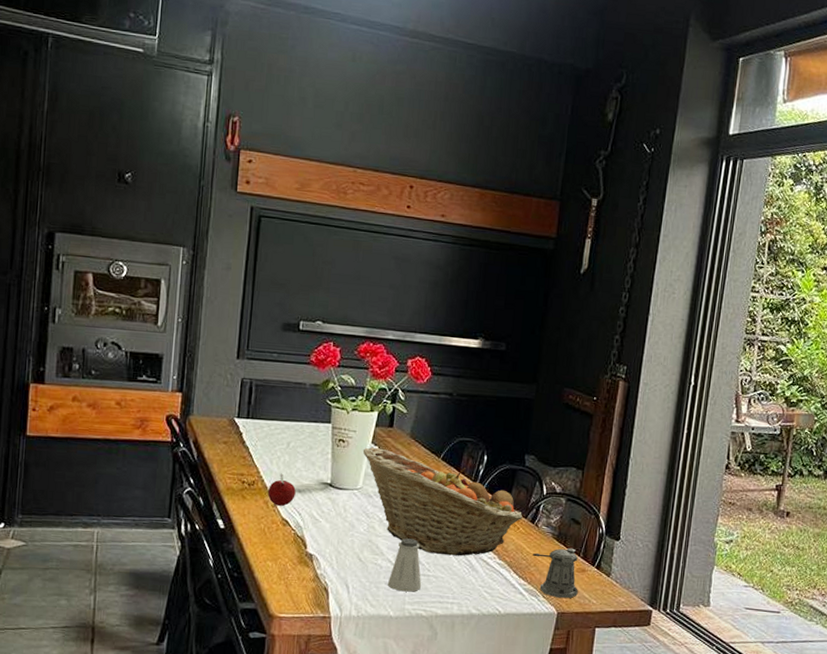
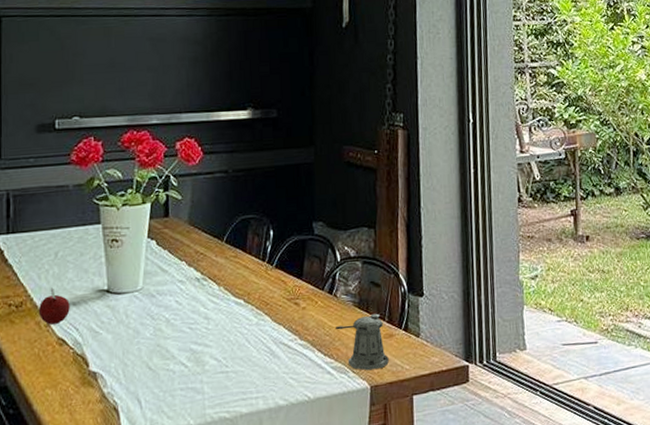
fruit basket: present [362,447,523,556] -> none [139,242,320,347]
saltshaker: present [387,538,422,592] -> none [183,334,221,396]

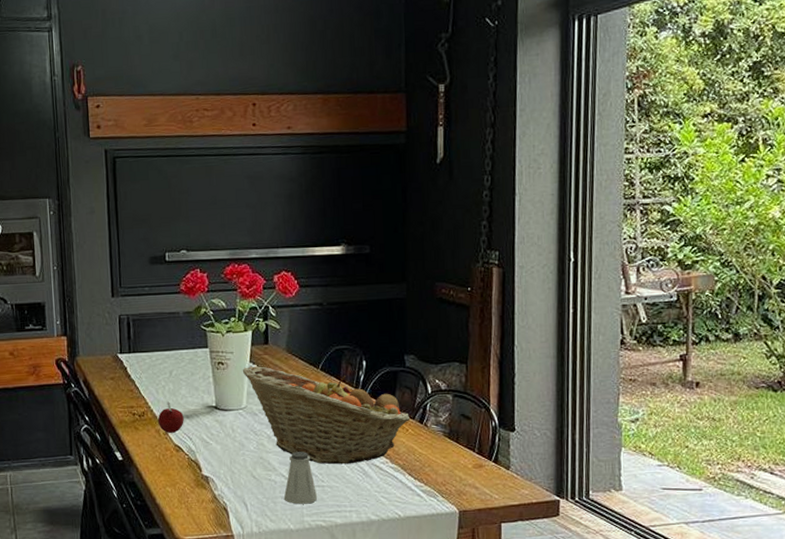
fruit basket: none [139,242,320,347] -> present [242,366,411,465]
saltshaker: none [183,334,221,396] -> present [283,452,318,504]
pepper shaker: present [336,313,389,371] -> none [426,444,478,497]

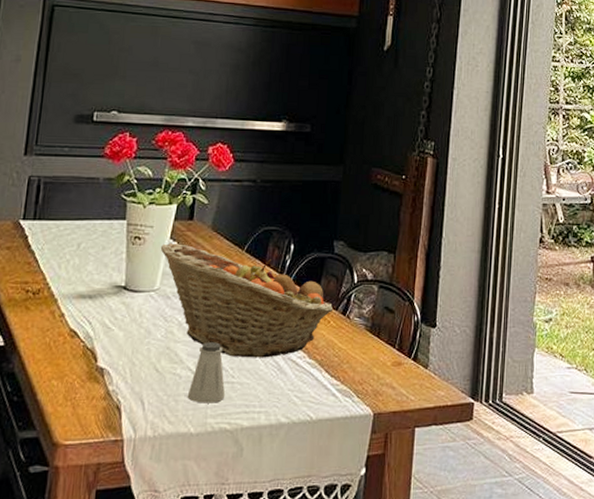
fruit: present [157,402,184,433] -> none [54,278,86,315]

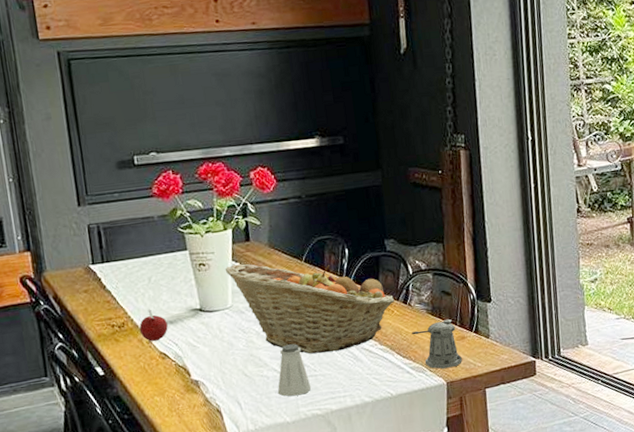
fruit: none [54,278,86,315] -> present [139,309,168,341]
pepper shaker: none [345,339,395,397] -> present [412,319,462,369]

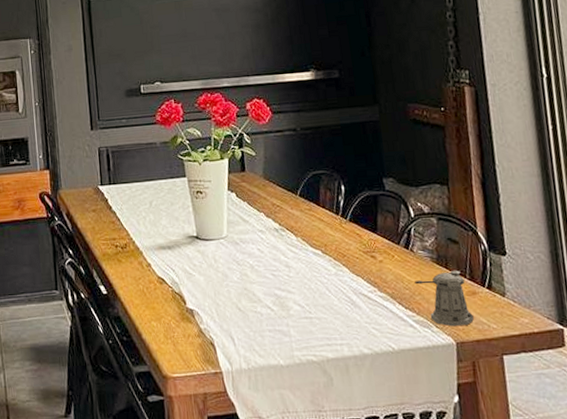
fruit: present [139,309,168,341] -> none [140,232,166,265]
fruit basket: present [225,264,395,354] -> none [221,194,396,295]
saltshaker: present [277,344,312,397] -> none [271,281,307,338]

